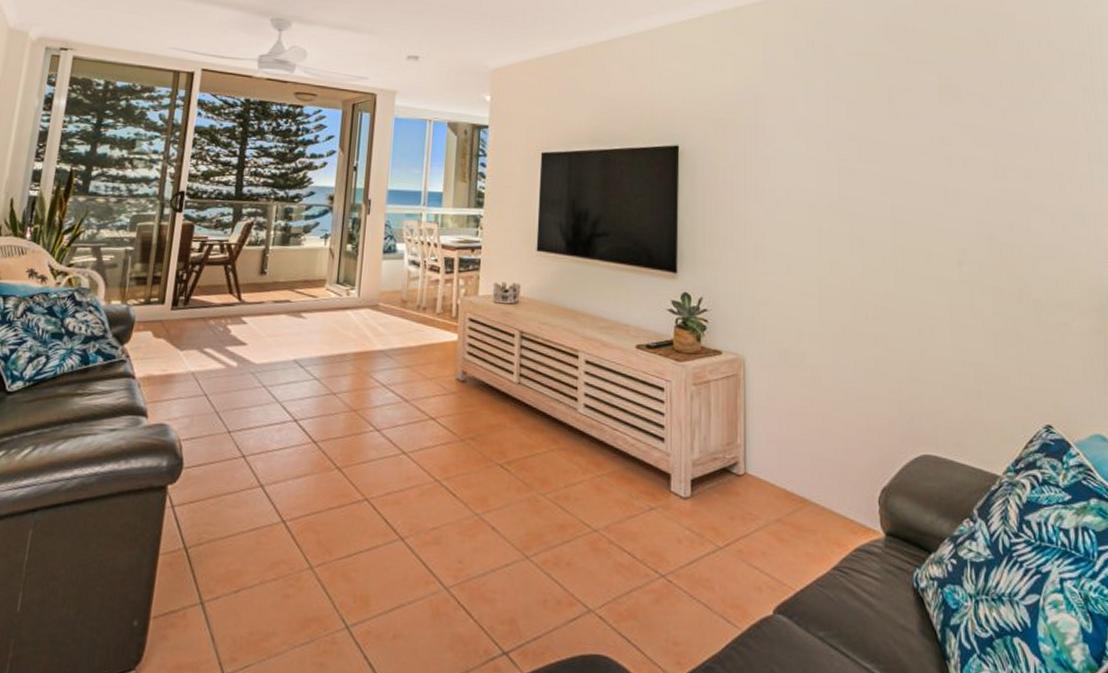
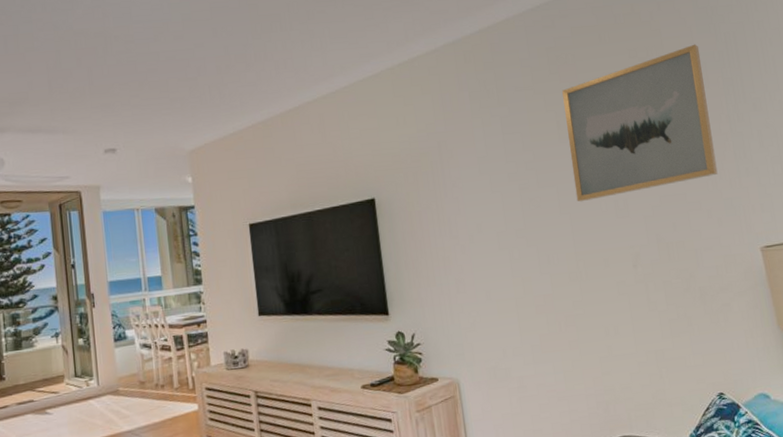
wall art: none [897,32,1067,184] -> present [562,44,718,202]

